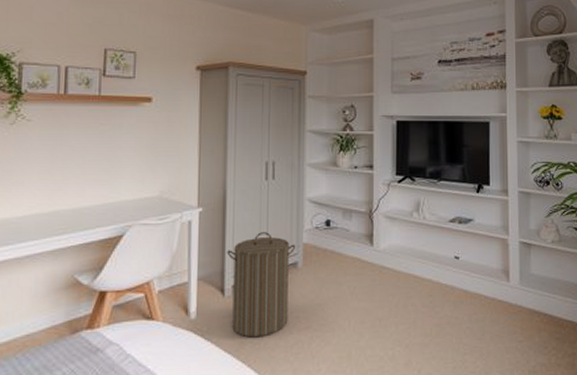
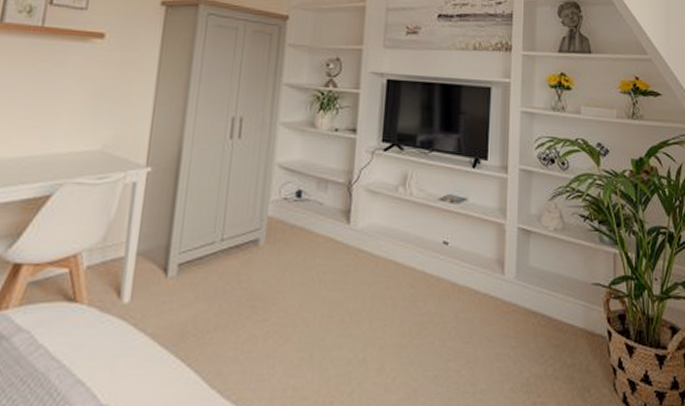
laundry hamper: present [227,232,296,338] -> none [173,200,259,330]

